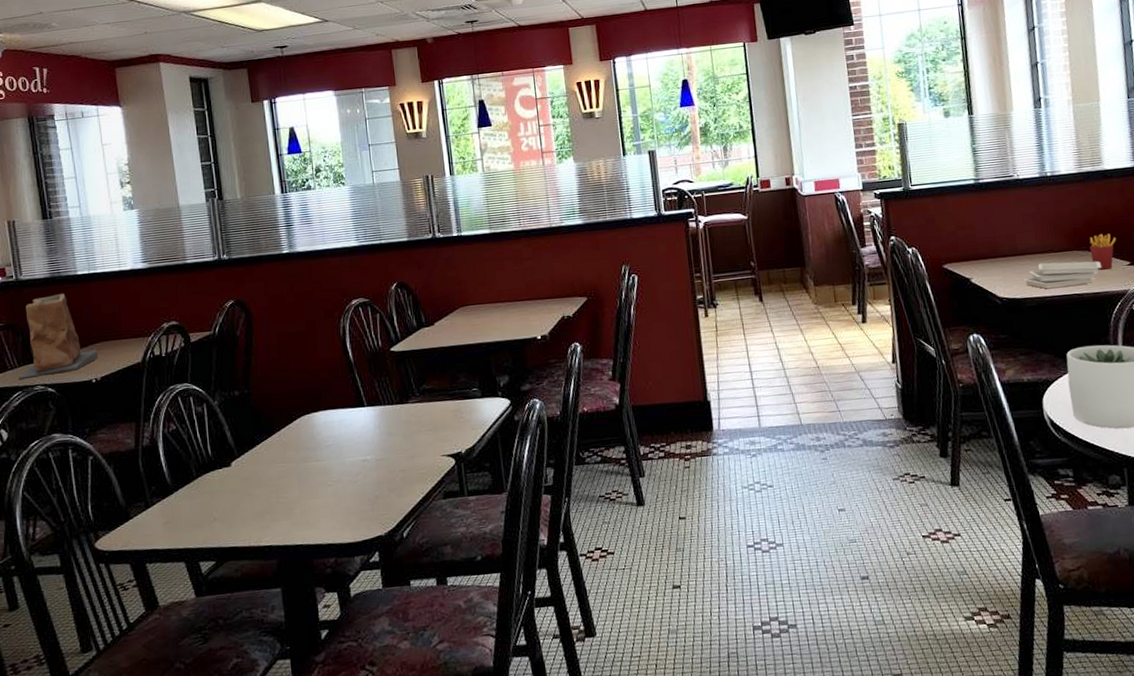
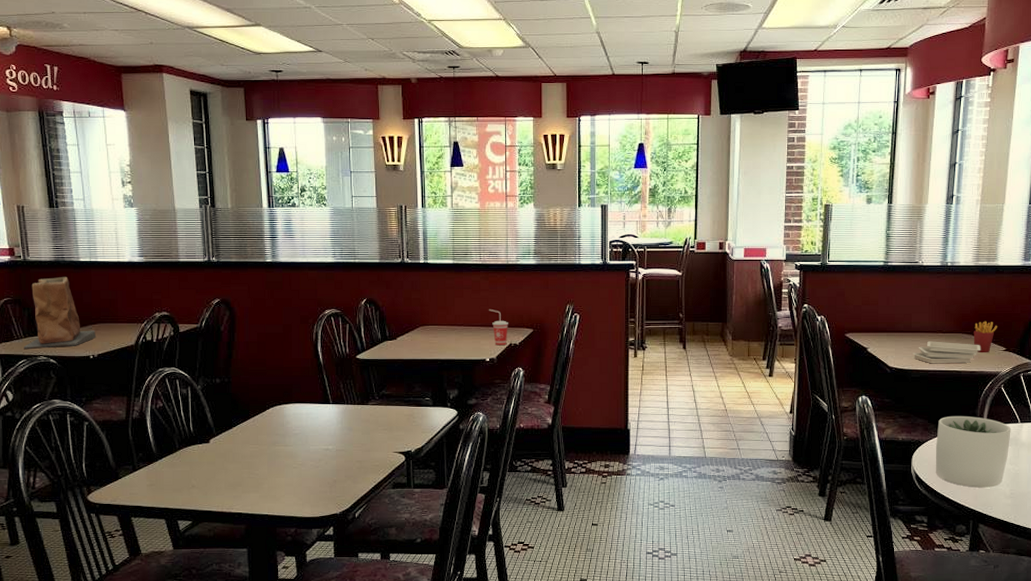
beverage cup: none [535,280,559,320] -> present [489,309,508,346]

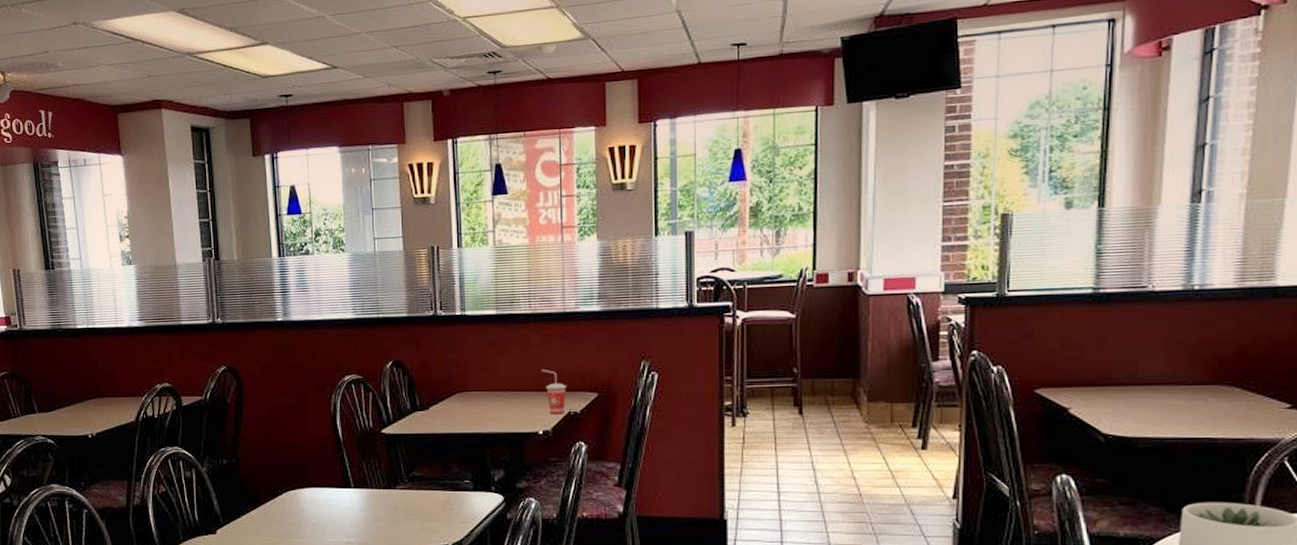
paper bag: present [24,276,97,350] -> none [21,346,95,429]
tray: present [912,341,981,364] -> none [1138,396,1251,429]
french fries: present [973,321,997,352] -> none [1237,366,1276,411]

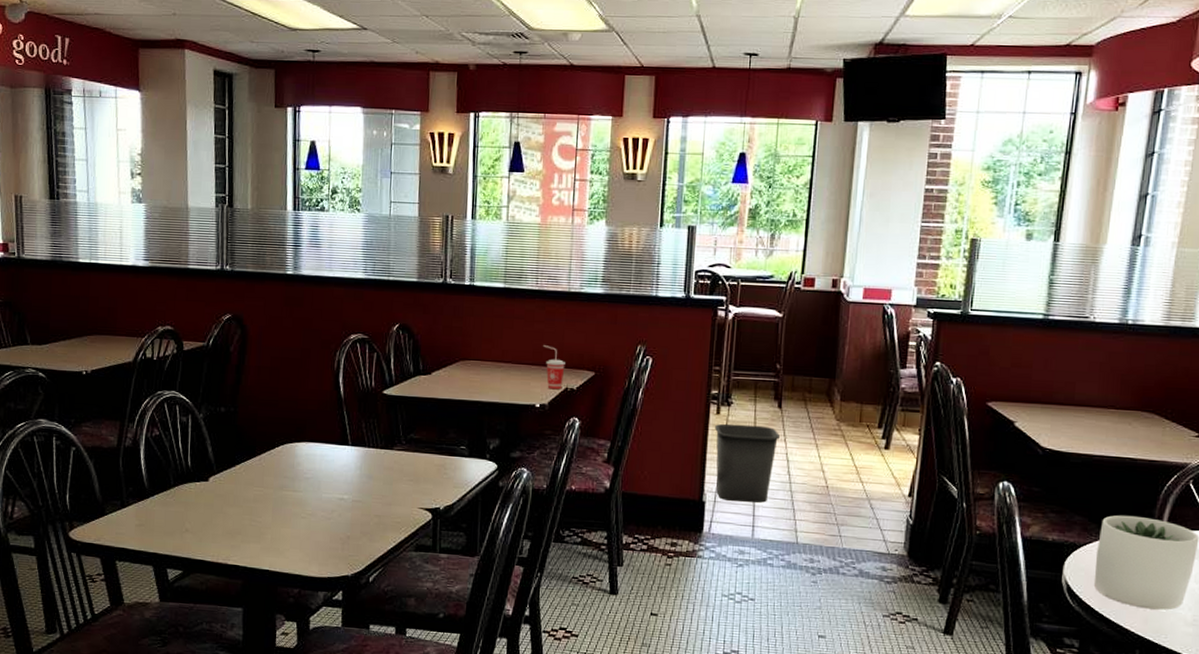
waste bin: none [731,435,804,516] -> present [715,423,781,503]

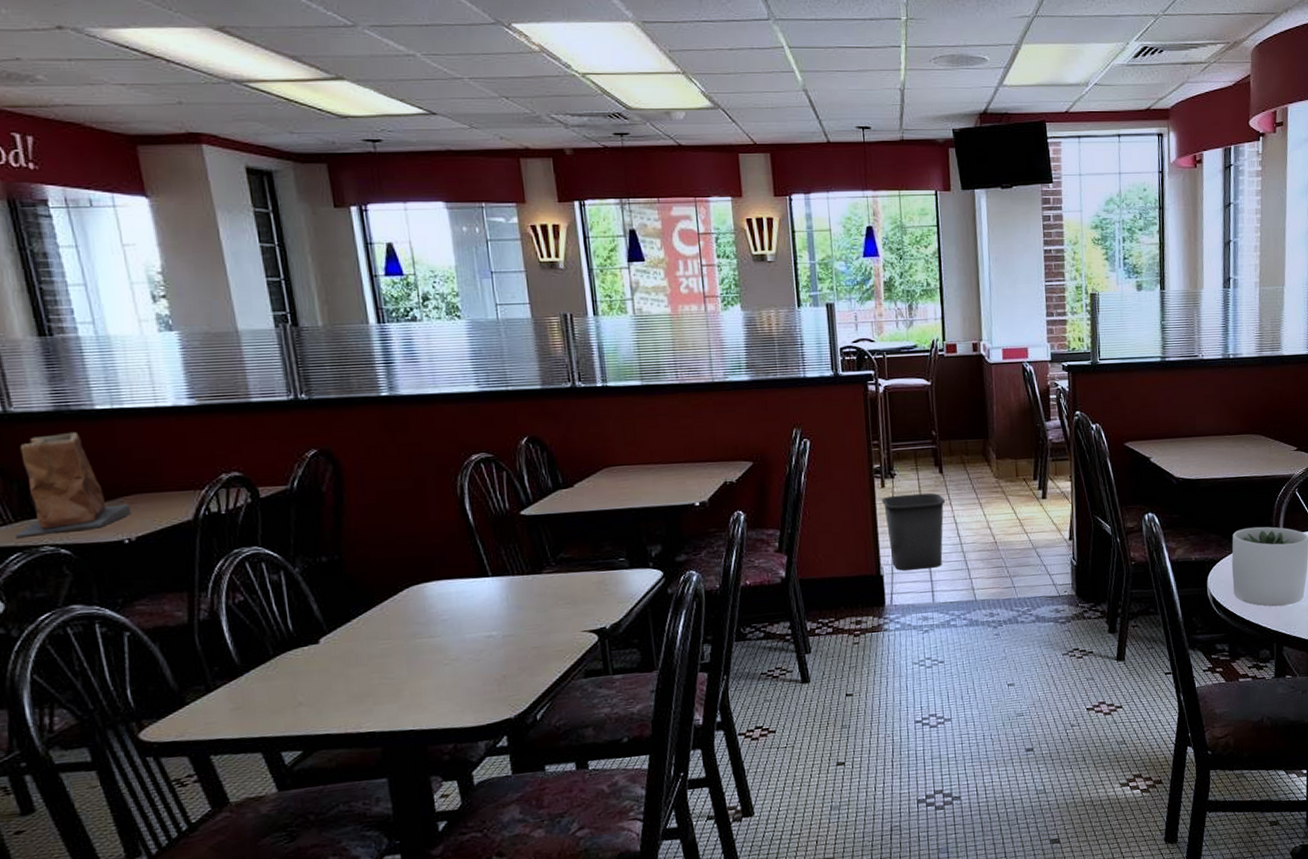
paper bag: none [11,278,91,360] -> present [15,431,132,539]
beverage cup: present [543,345,565,390] -> none [694,440,721,486]

